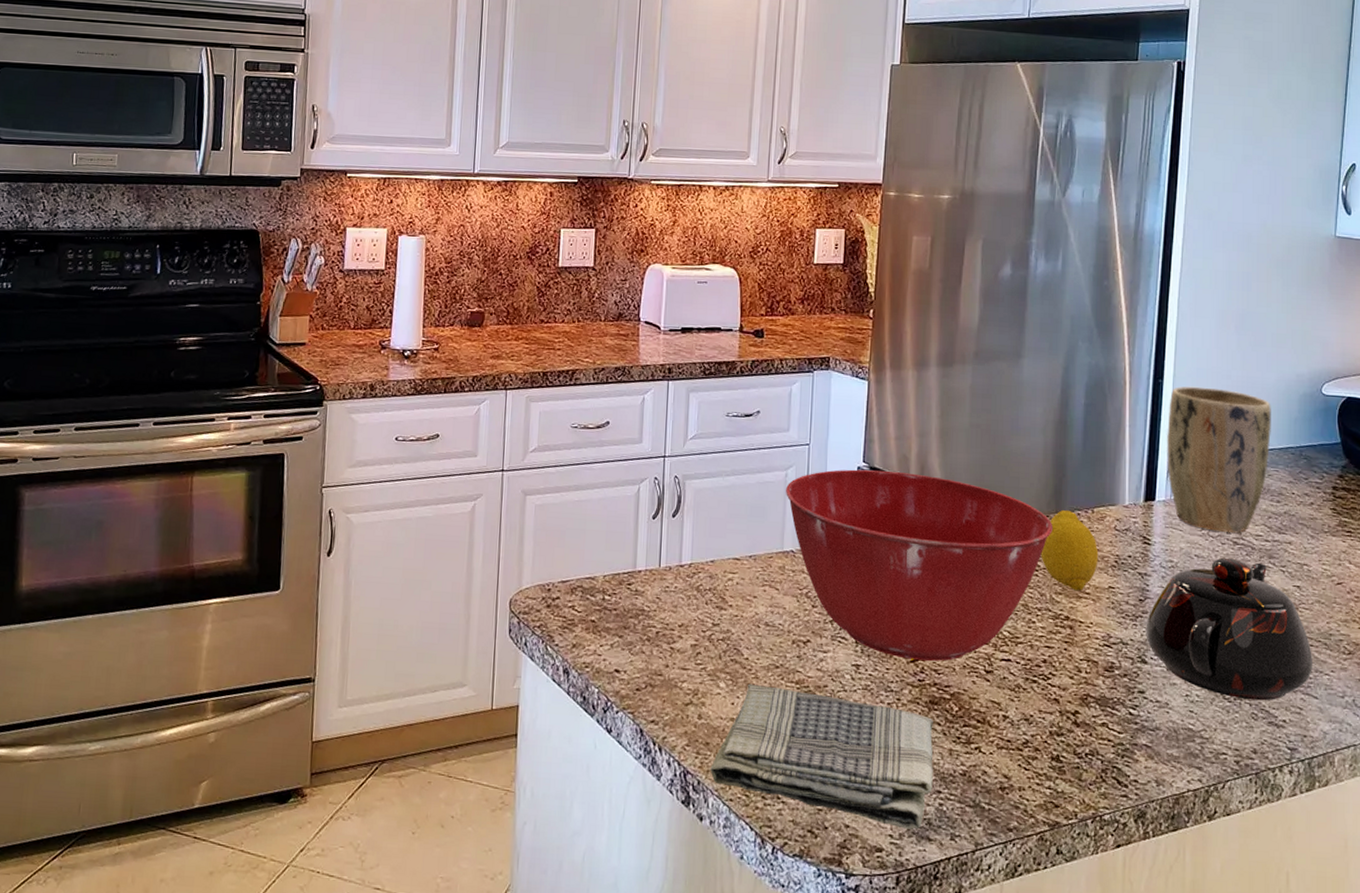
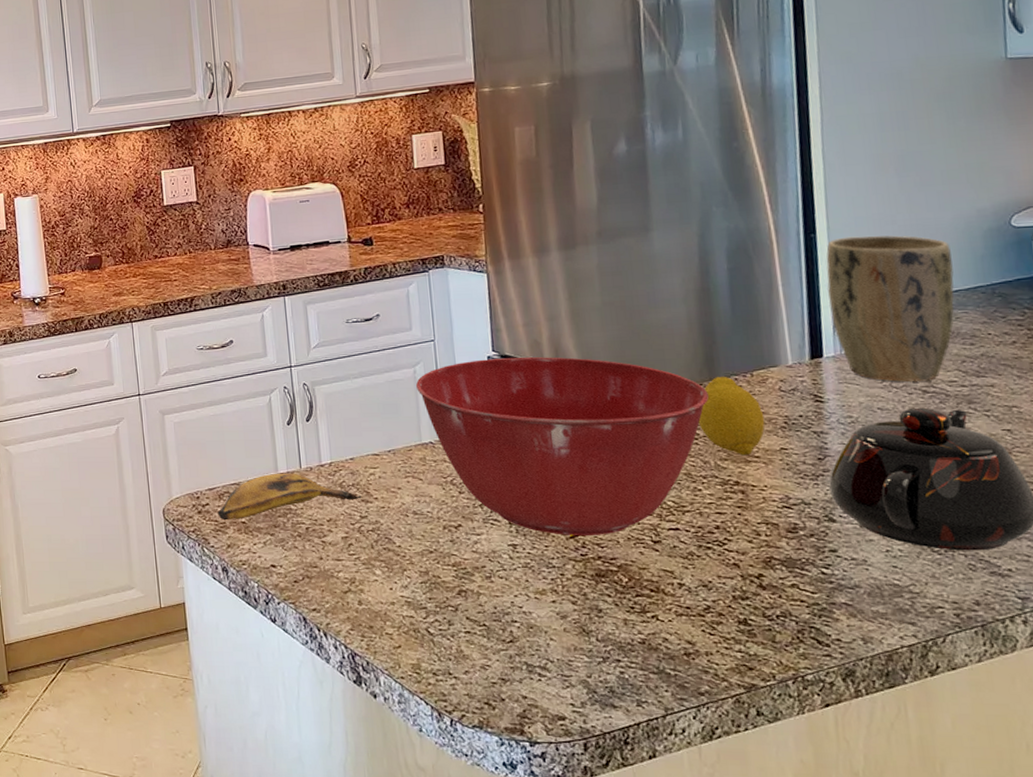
banana: none [567,570,717,618] -> present [218,473,362,521]
dish towel: present [710,683,934,830] -> none [377,569,611,698]

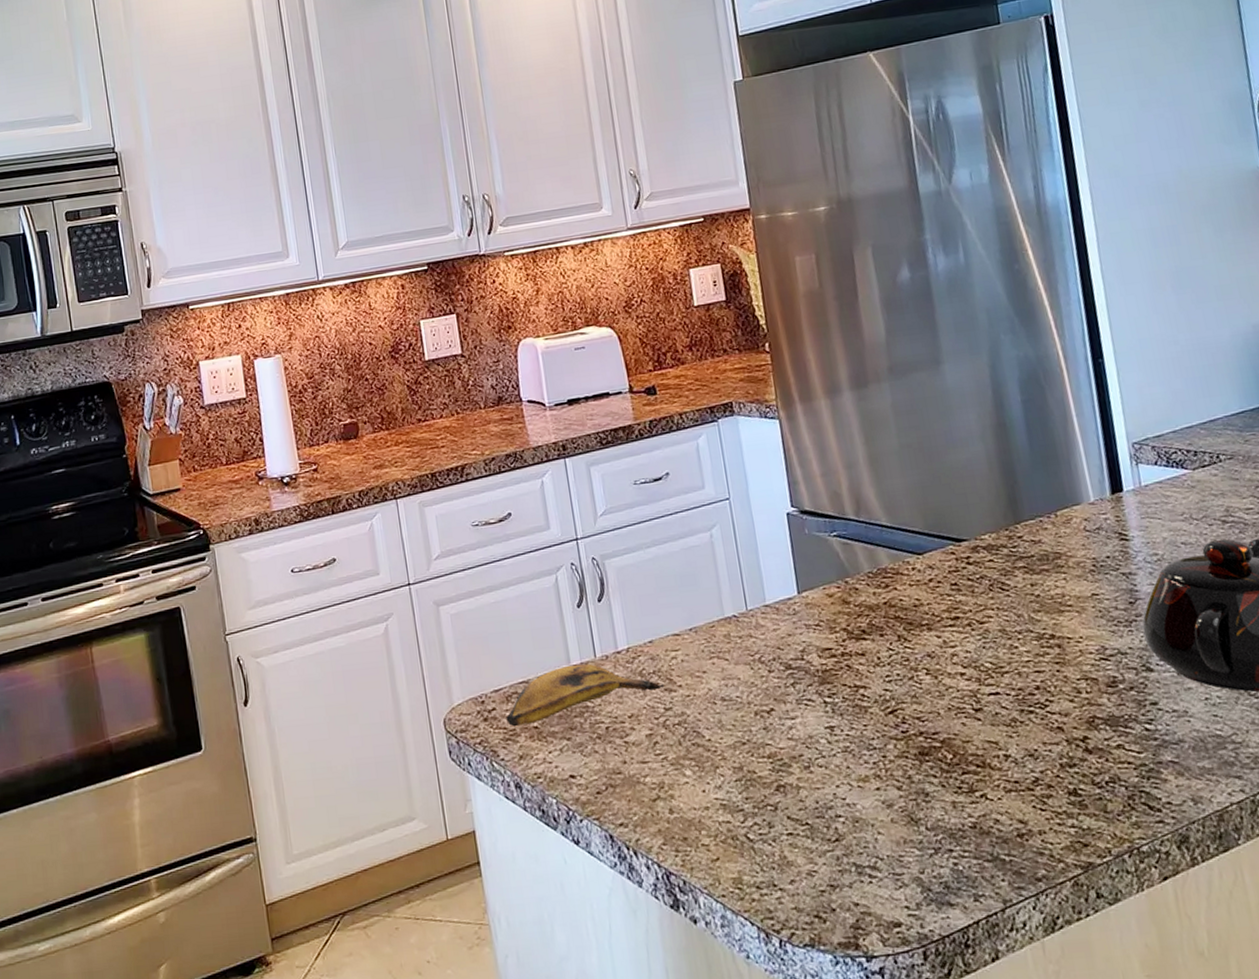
mixing bowl: present [416,357,709,537] -> none [713,508,1016,711]
fruit: present [698,377,765,456] -> none [1007,519,1074,605]
plant pot: present [826,235,954,382] -> none [1115,356,1244,513]

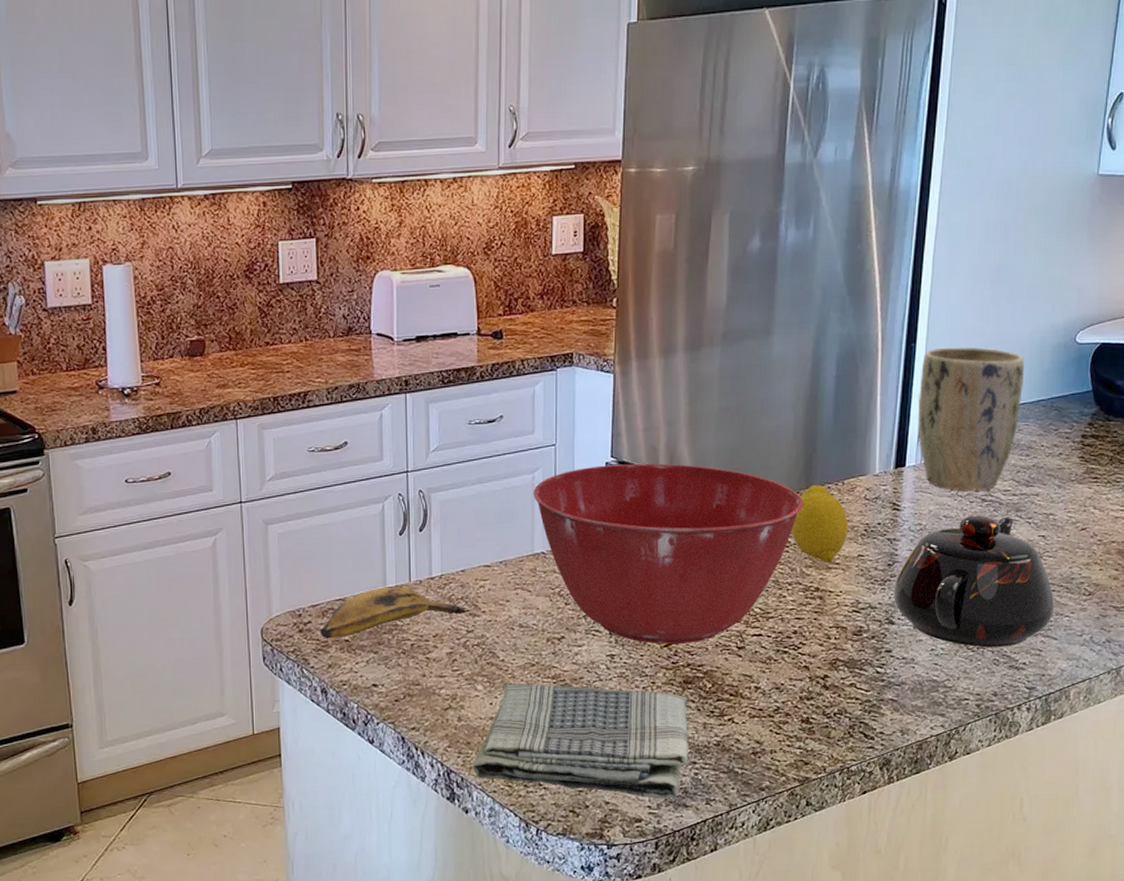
dish towel: none [693,765,943,898] -> present [473,683,688,799]
mixing bowl: none [713,508,1016,711] -> present [534,463,803,645]
fruit: none [1007,519,1074,605] -> present [791,485,849,563]
plant pot: none [1115,356,1244,513] -> present [917,347,1024,491]

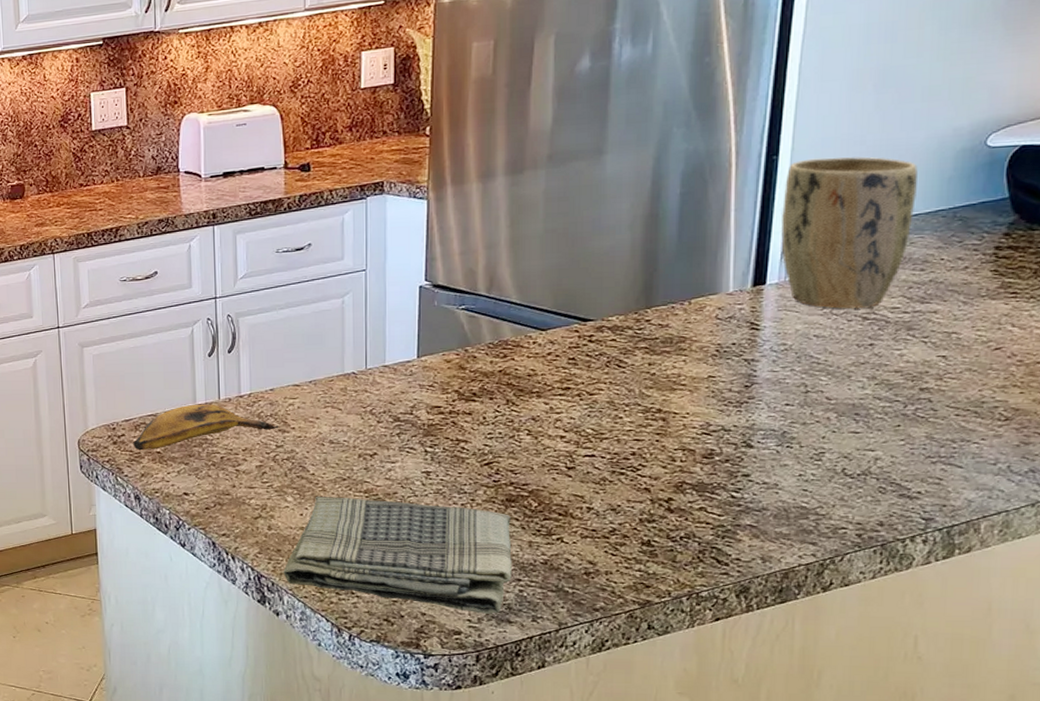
mixing bowl: present [534,463,803,645] -> none [344,286,642,464]
fruit: present [791,485,849,563] -> none [628,305,697,384]
teapot: present [893,515,1054,648] -> none [752,334,958,475]

